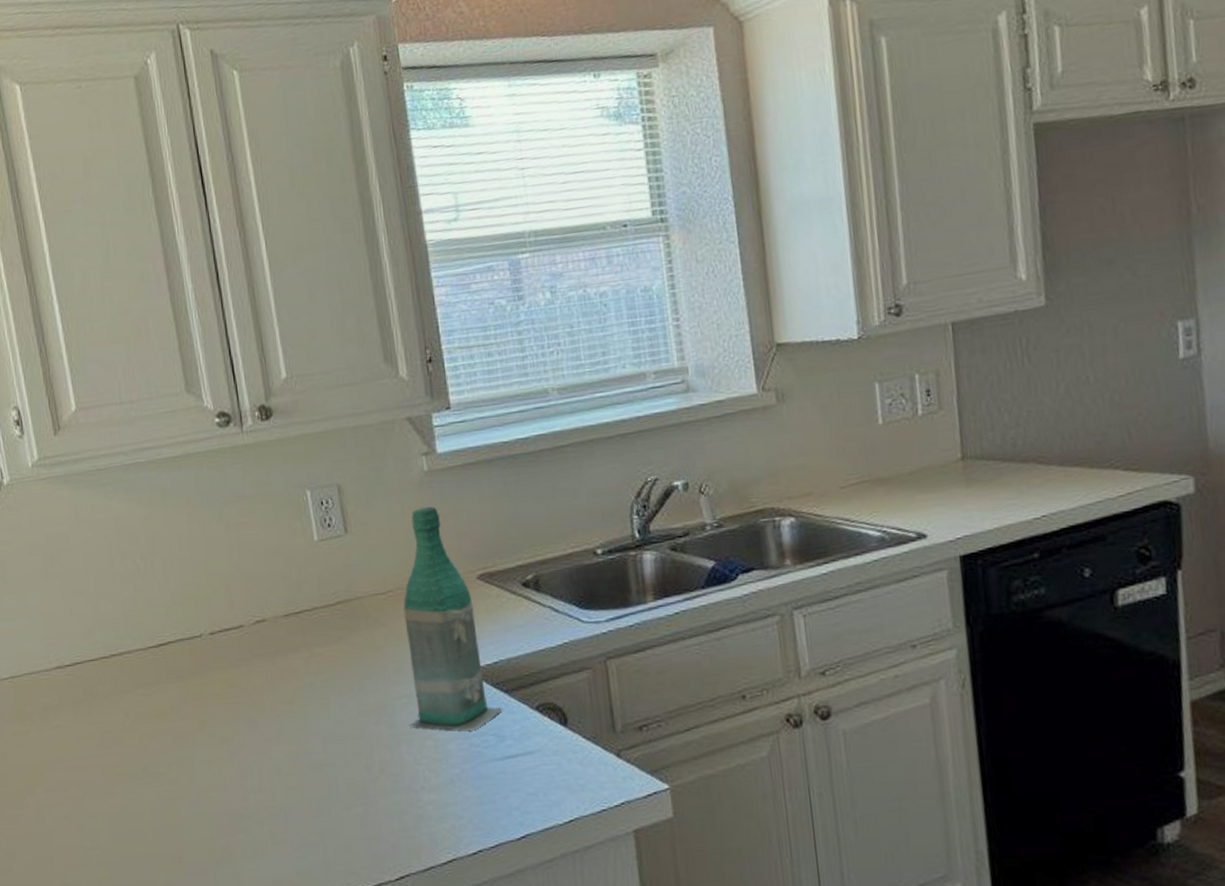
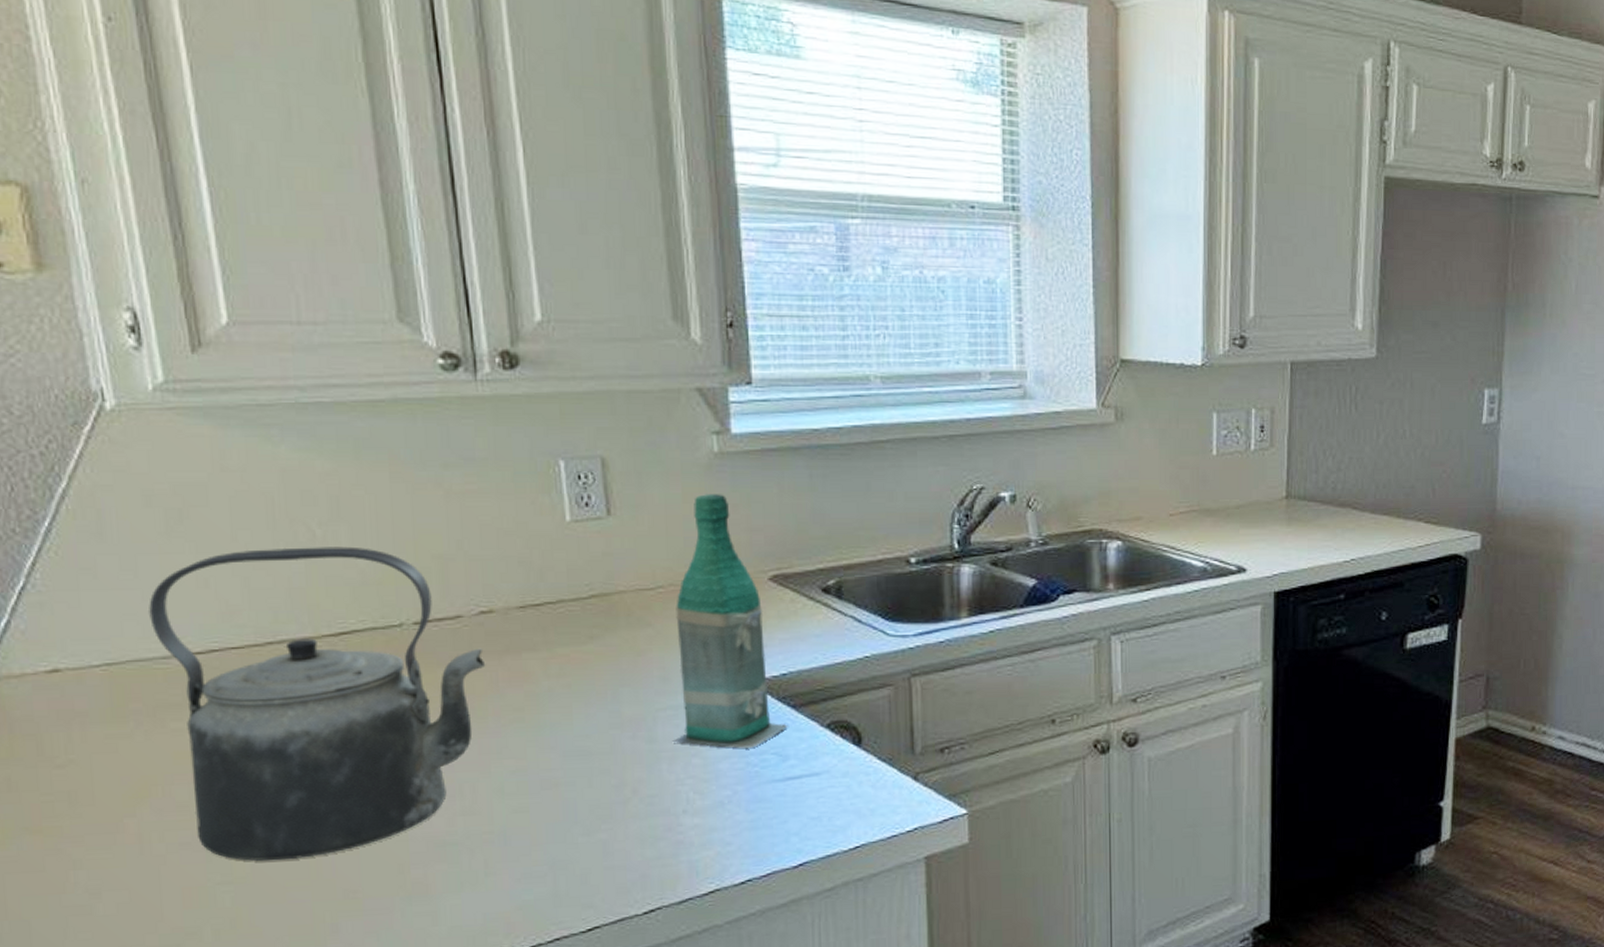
kettle: none [35,574,263,831] -> present [149,546,486,862]

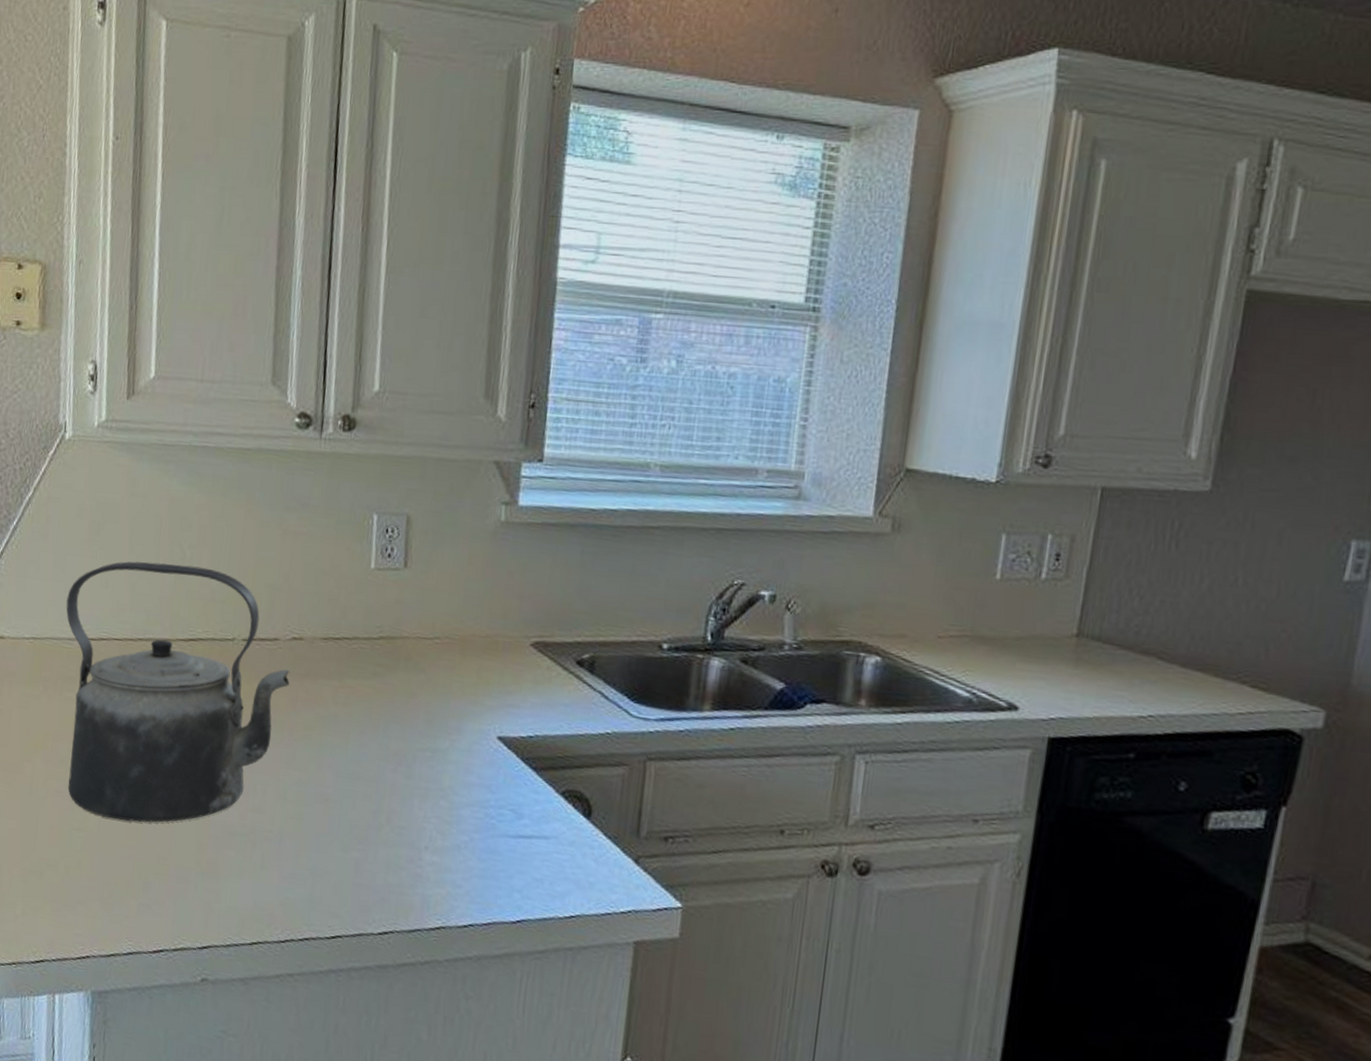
bottle: present [672,494,788,748] -> none [426,558,527,801]

